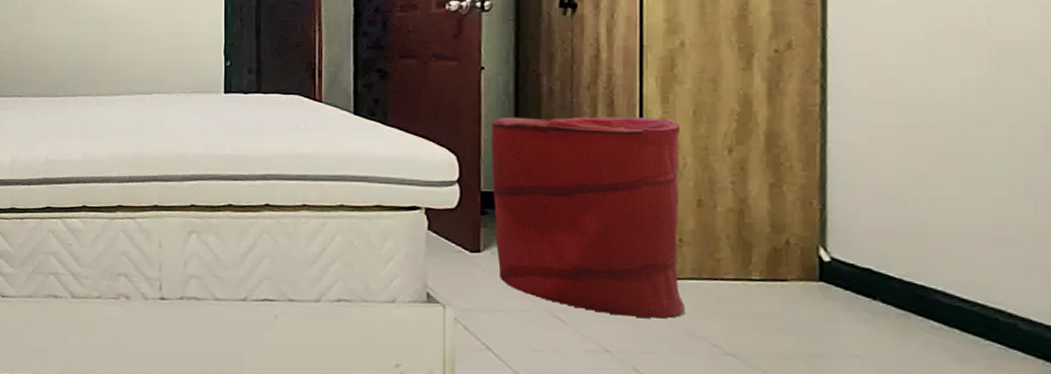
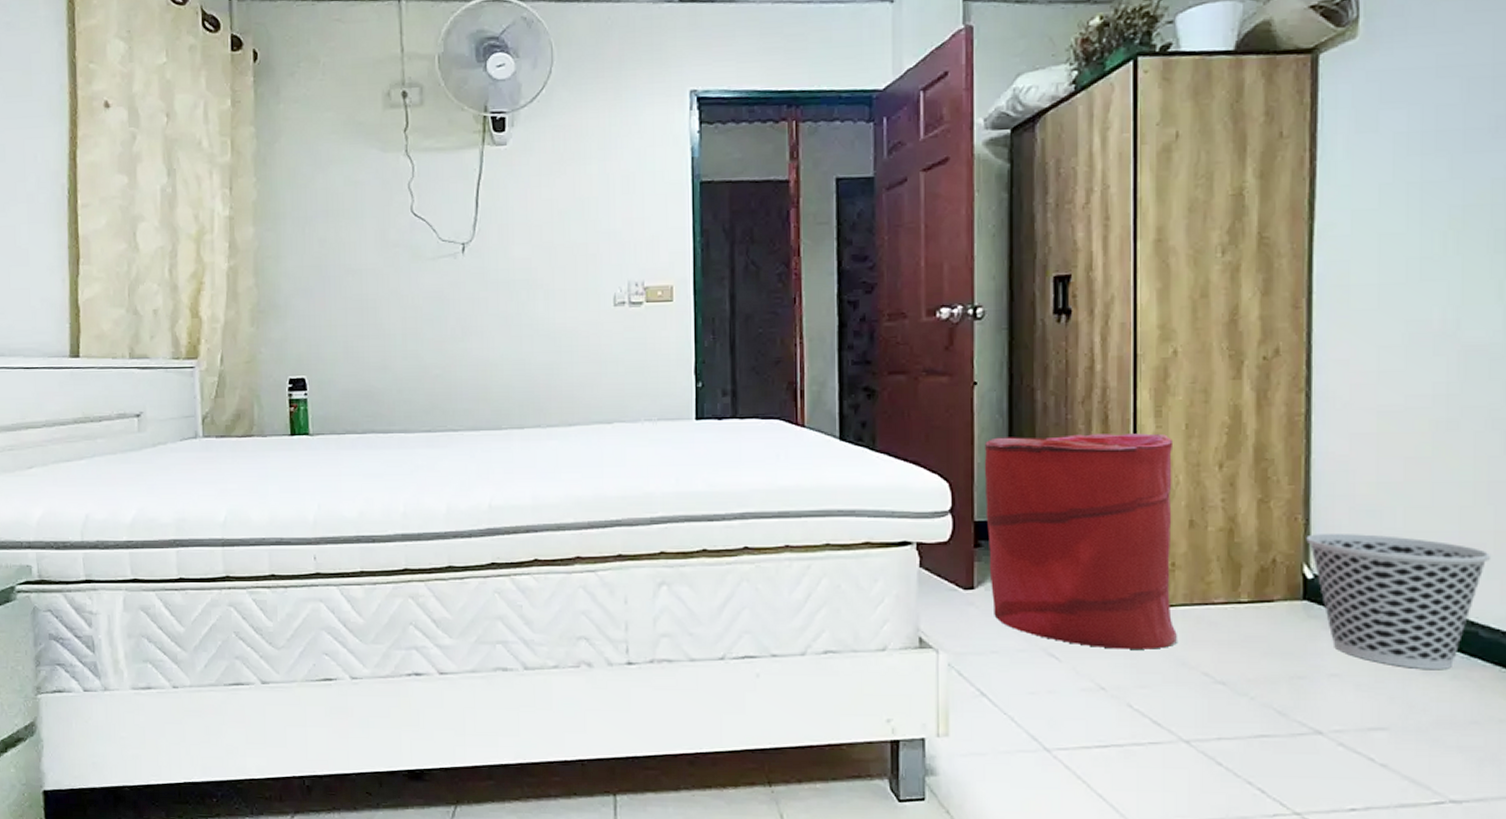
wastebasket: none [822,218,1032,360] -> present [1306,533,1492,670]

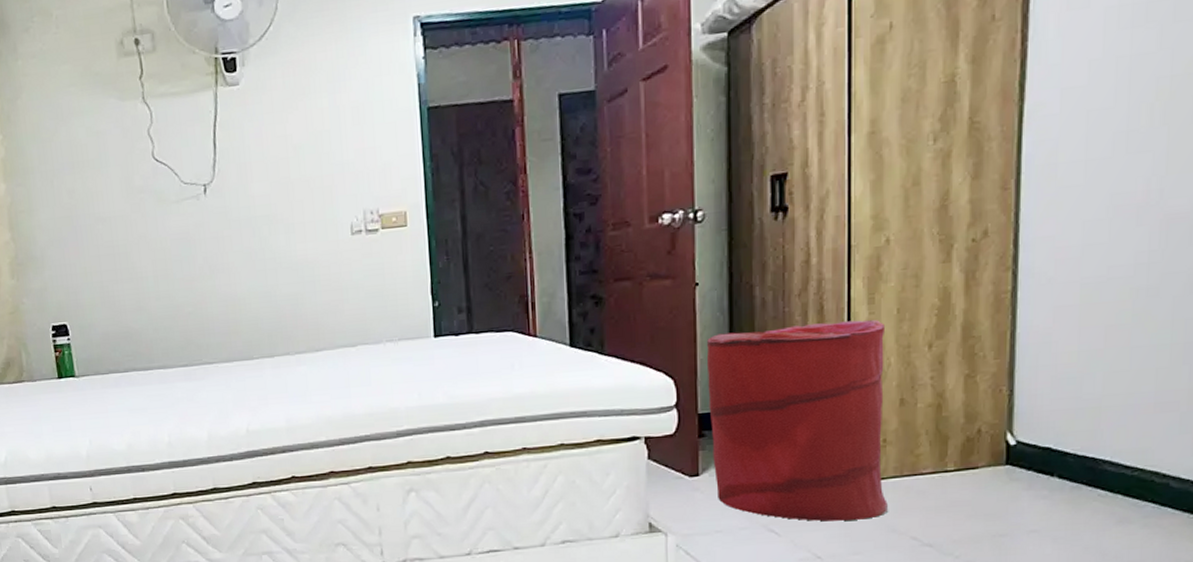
wastebasket: present [1306,533,1492,670] -> none [1010,400,1185,521]

